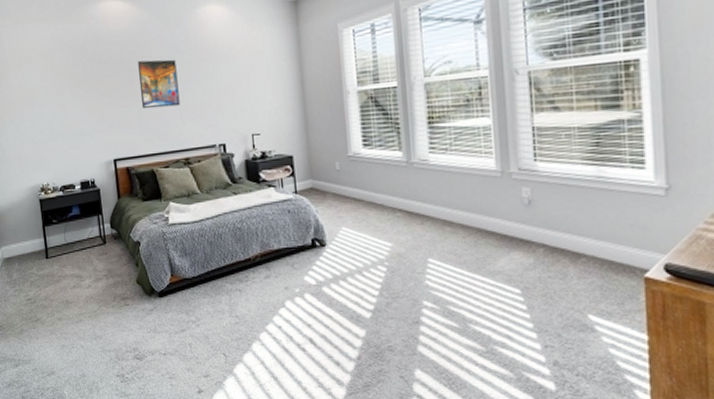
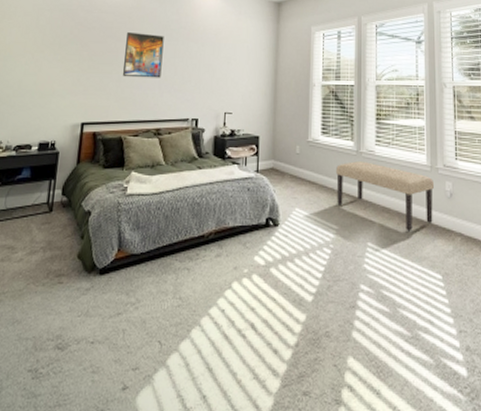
bench: none [384,172,507,245] -> present [336,161,434,231]

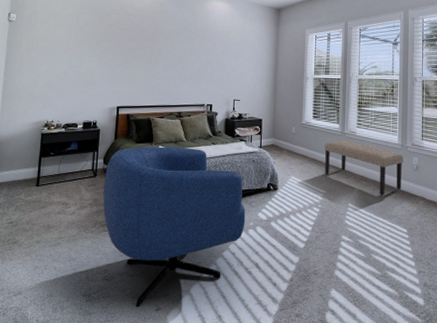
armchair: none [59,172,239,386] -> present [103,146,246,308]
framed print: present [123,32,164,78] -> none [150,33,183,71]

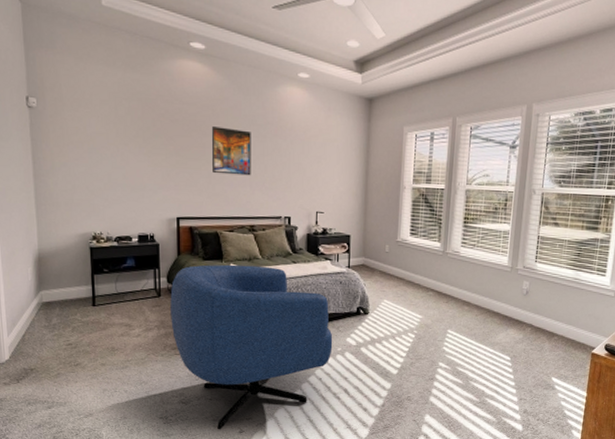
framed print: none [150,33,183,71] -> present [212,127,251,176]
bench: present [324,140,403,196] -> none [422,261,512,322]

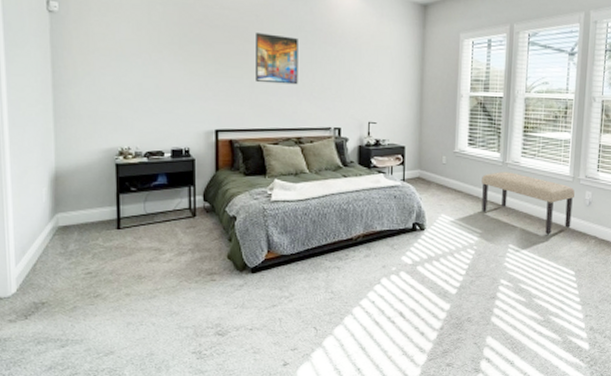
armchair: present [170,264,333,430] -> none [206,180,387,364]
bench: none [422,261,512,322] -> present [482,172,575,235]

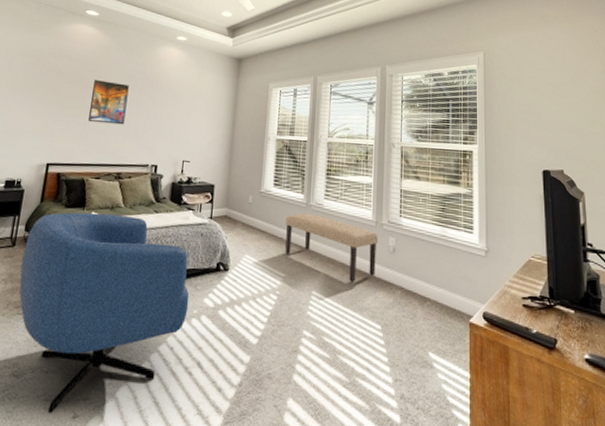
armchair: none [206,180,387,364] -> present [19,212,190,414]

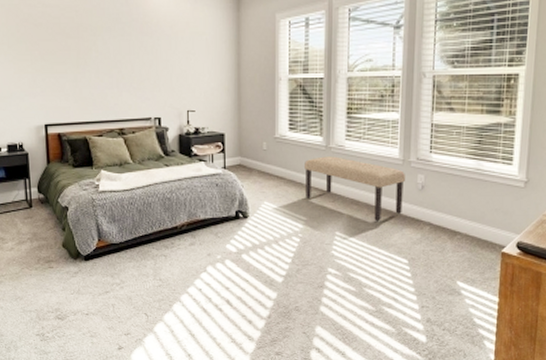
armchair: present [19,212,190,414] -> none [41,171,212,347]
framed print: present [88,80,129,125] -> none [76,28,118,77]

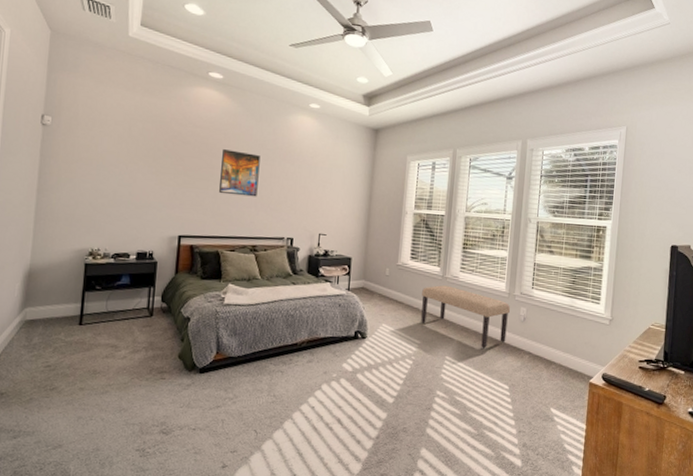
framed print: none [76,28,118,77] -> present [219,149,261,197]

